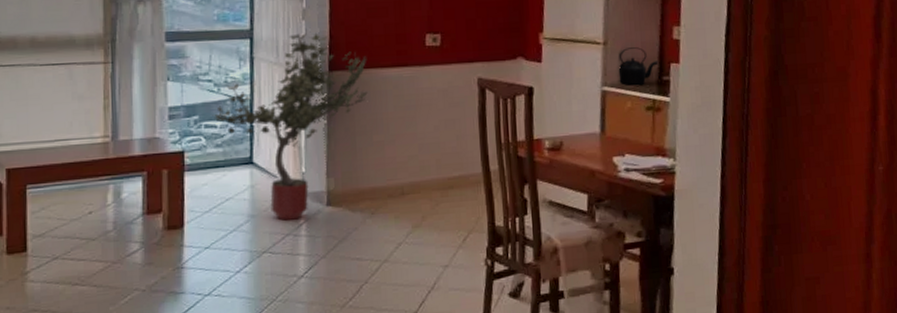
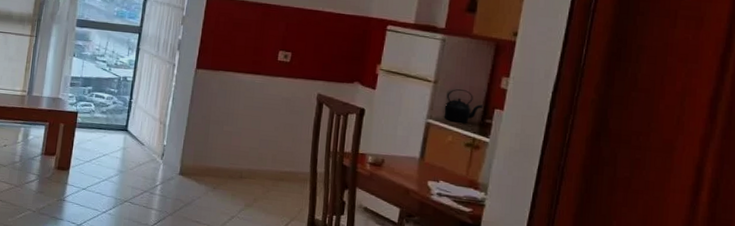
potted tree: present [212,32,368,221] -> none [102,35,228,181]

